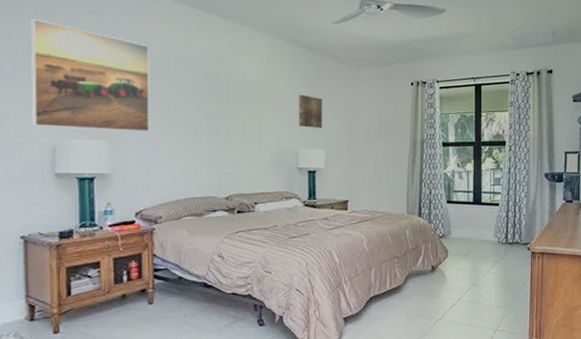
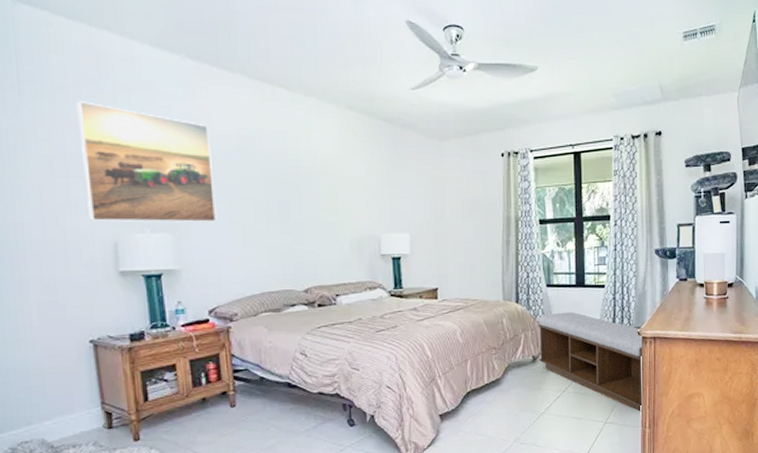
wall art: present [298,94,323,128] -> none [377,172,405,210]
bench: none [437,226,531,321] -> present [538,311,643,412]

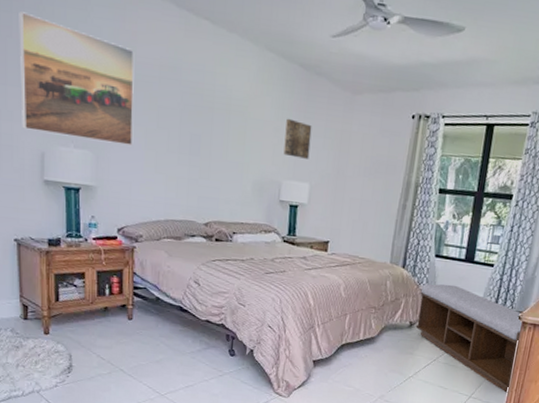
wall art: none [377,172,405,210] -> present [283,118,312,159]

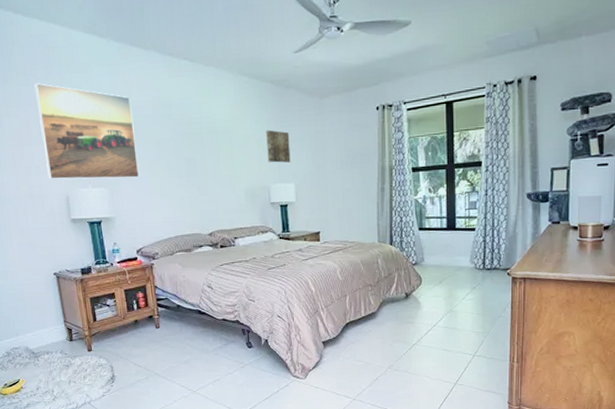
bench: present [415,283,522,393] -> none [410,253,511,347]

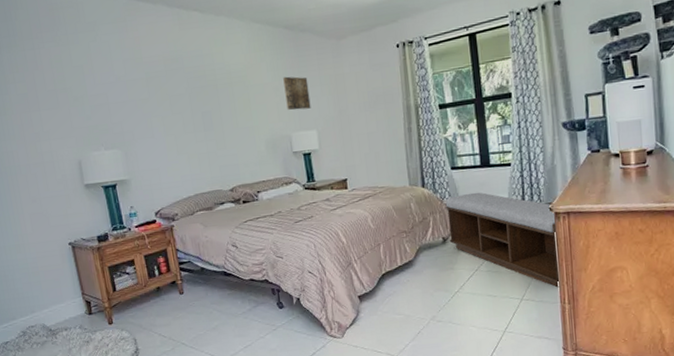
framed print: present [34,83,140,180] -> none [40,46,154,145]
bench: none [410,253,511,347] -> present [445,192,561,288]

